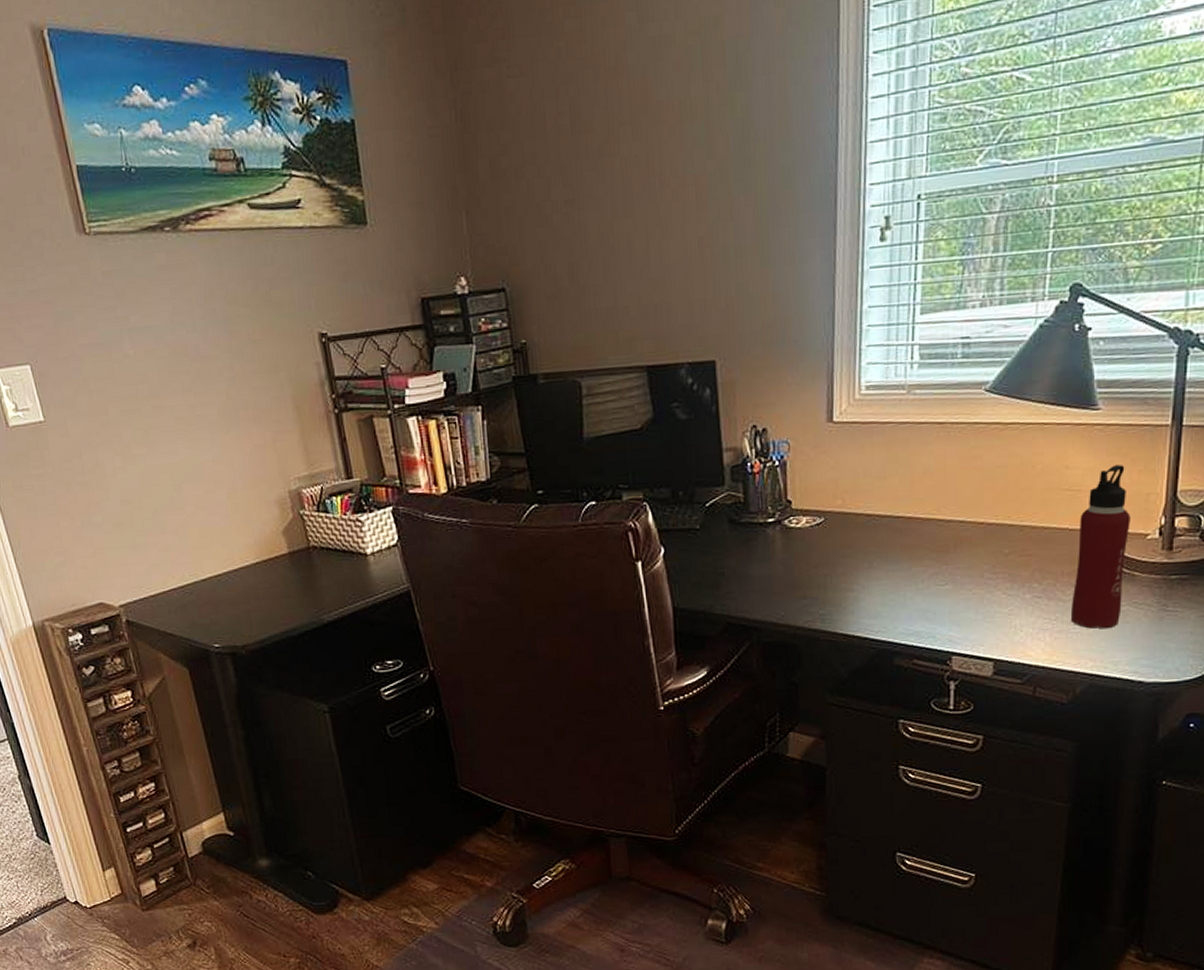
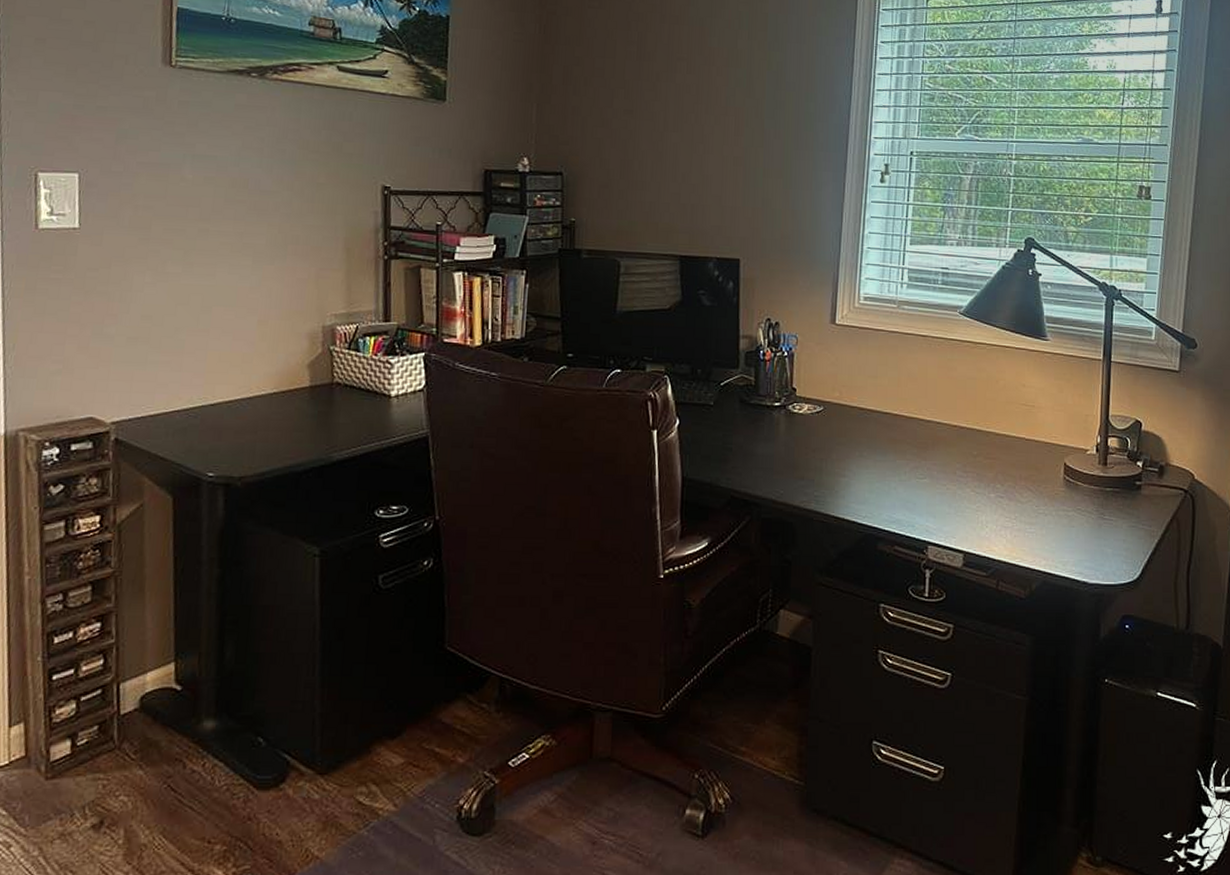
water bottle: present [1071,465,1131,629] -> none [1028,388,1074,530]

